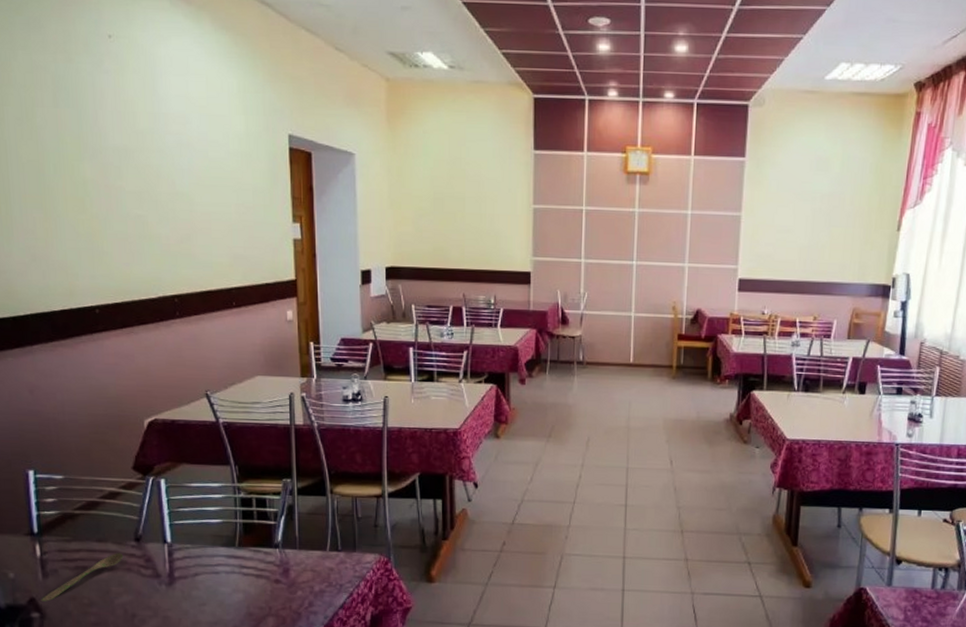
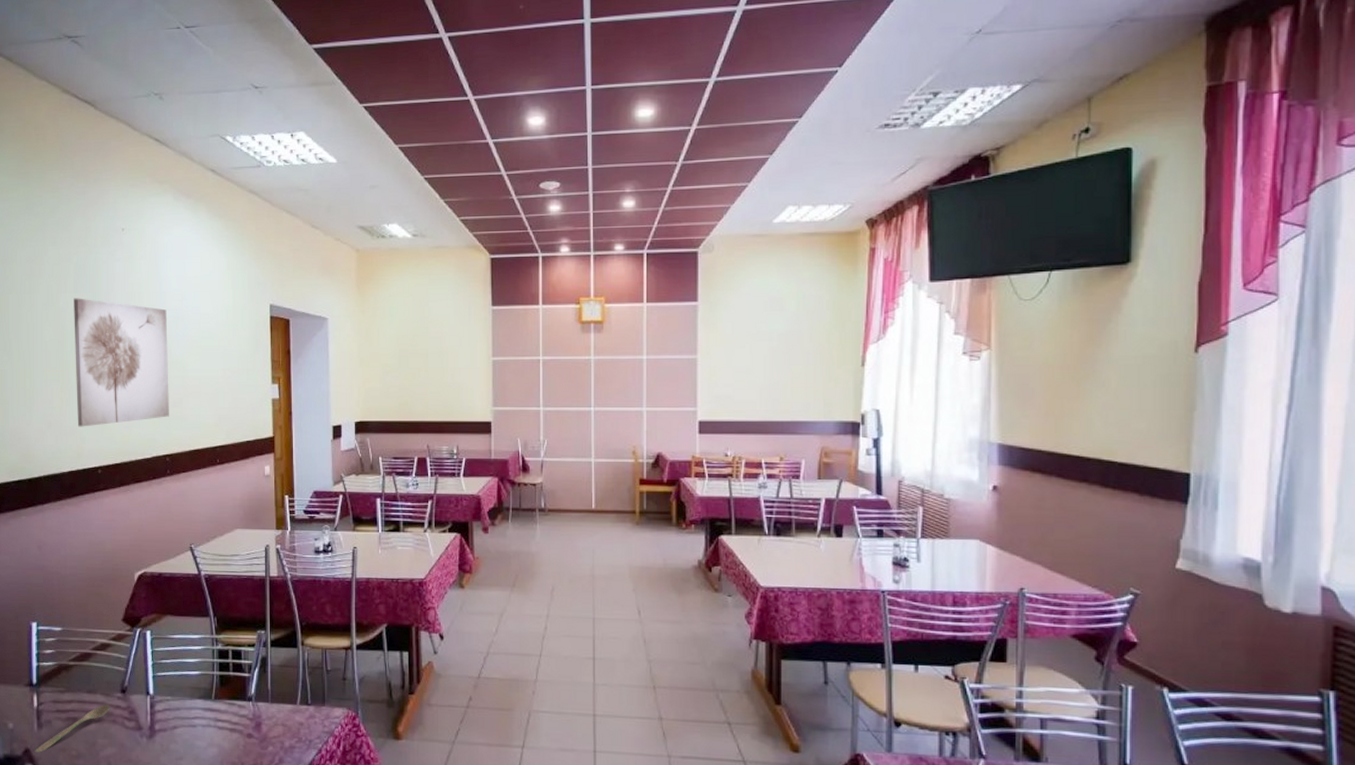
wall art: none [54,114,176,262] -> present [74,298,169,427]

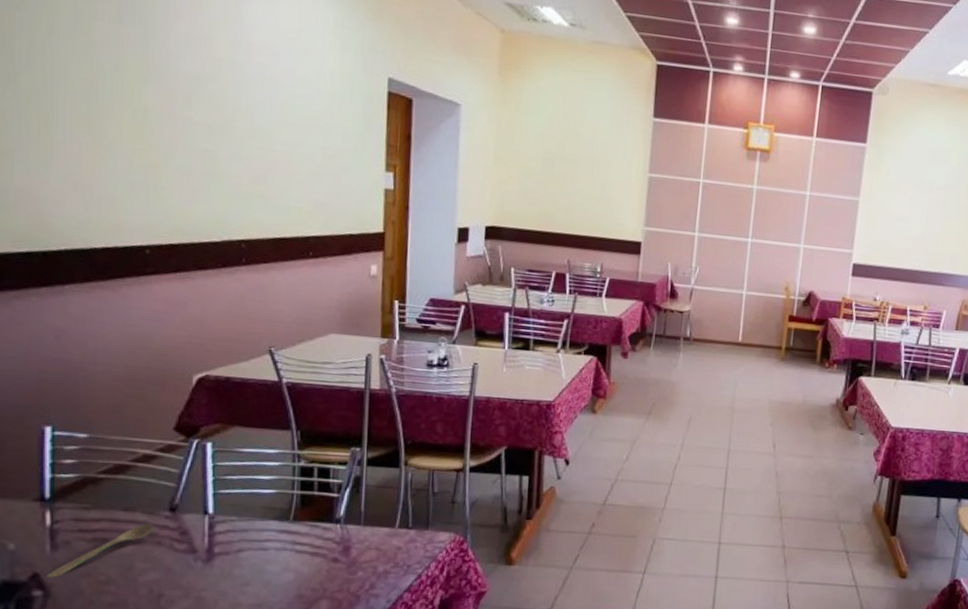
wall art: present [74,298,169,427] -> none [114,30,250,196]

